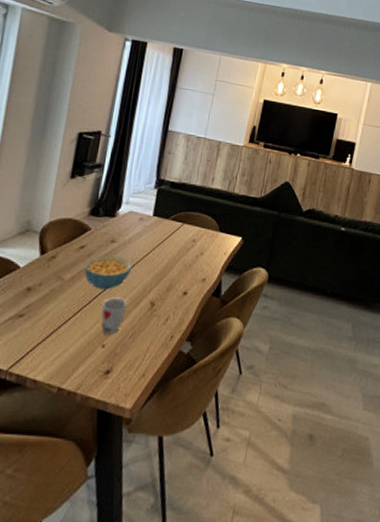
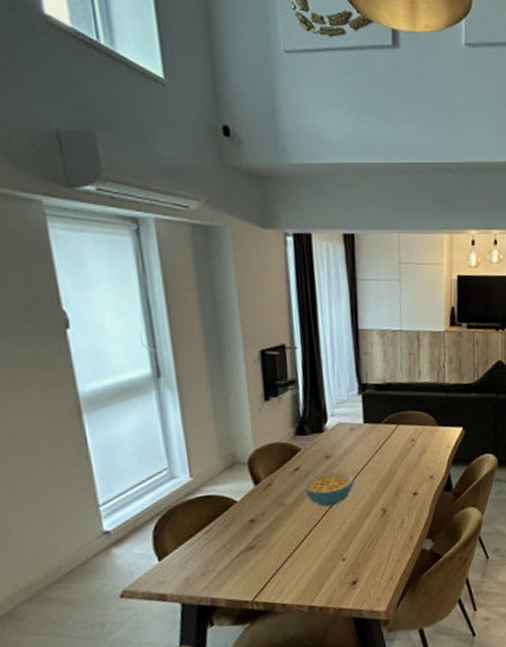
cup: present [101,297,127,335] -> none [333,511,359,549]

